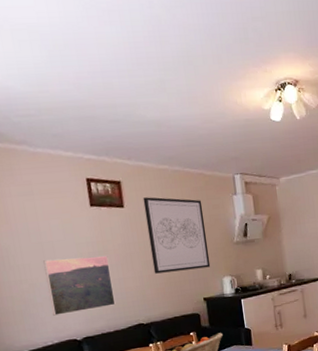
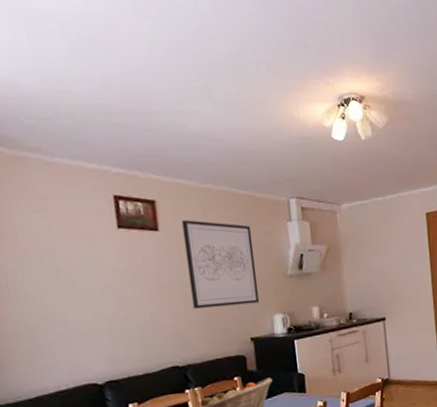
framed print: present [43,255,116,316] -> none [58,285,146,355]

